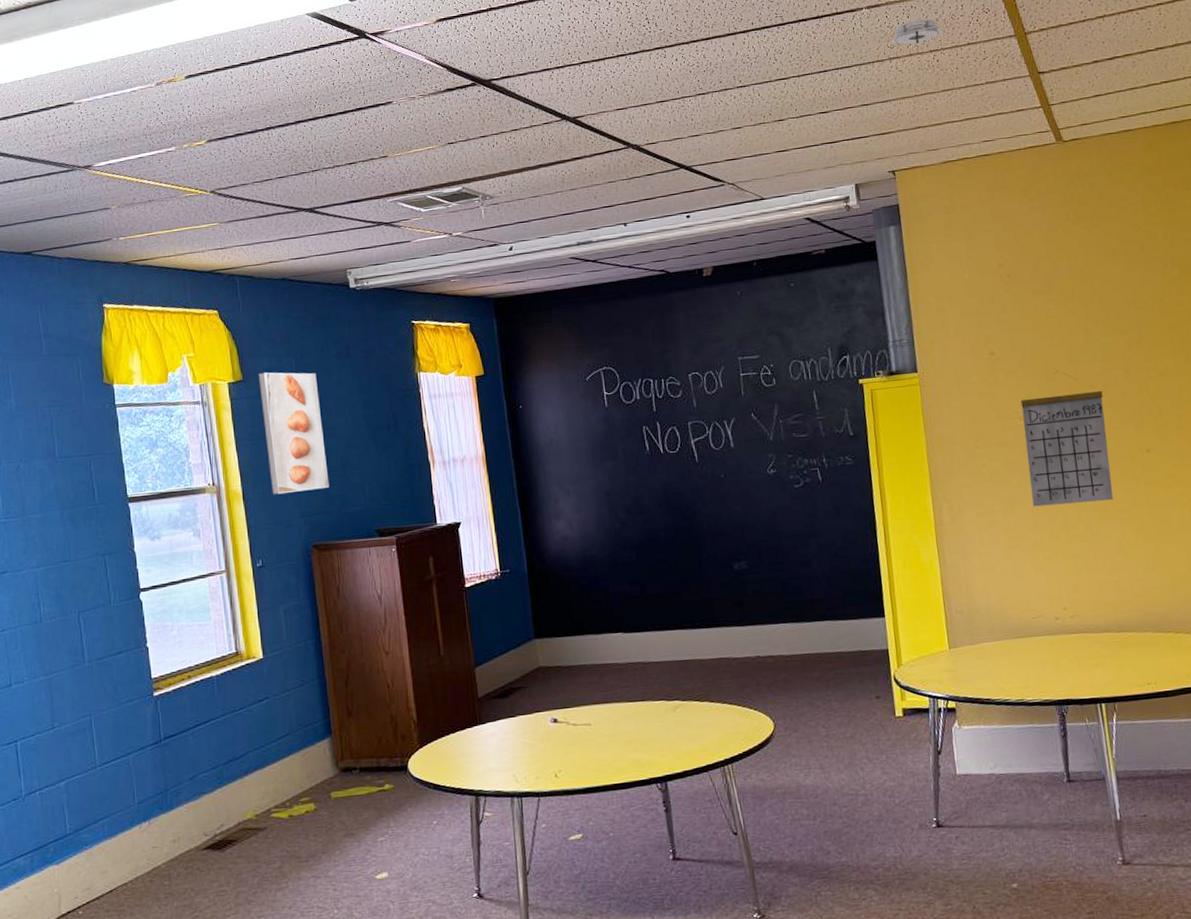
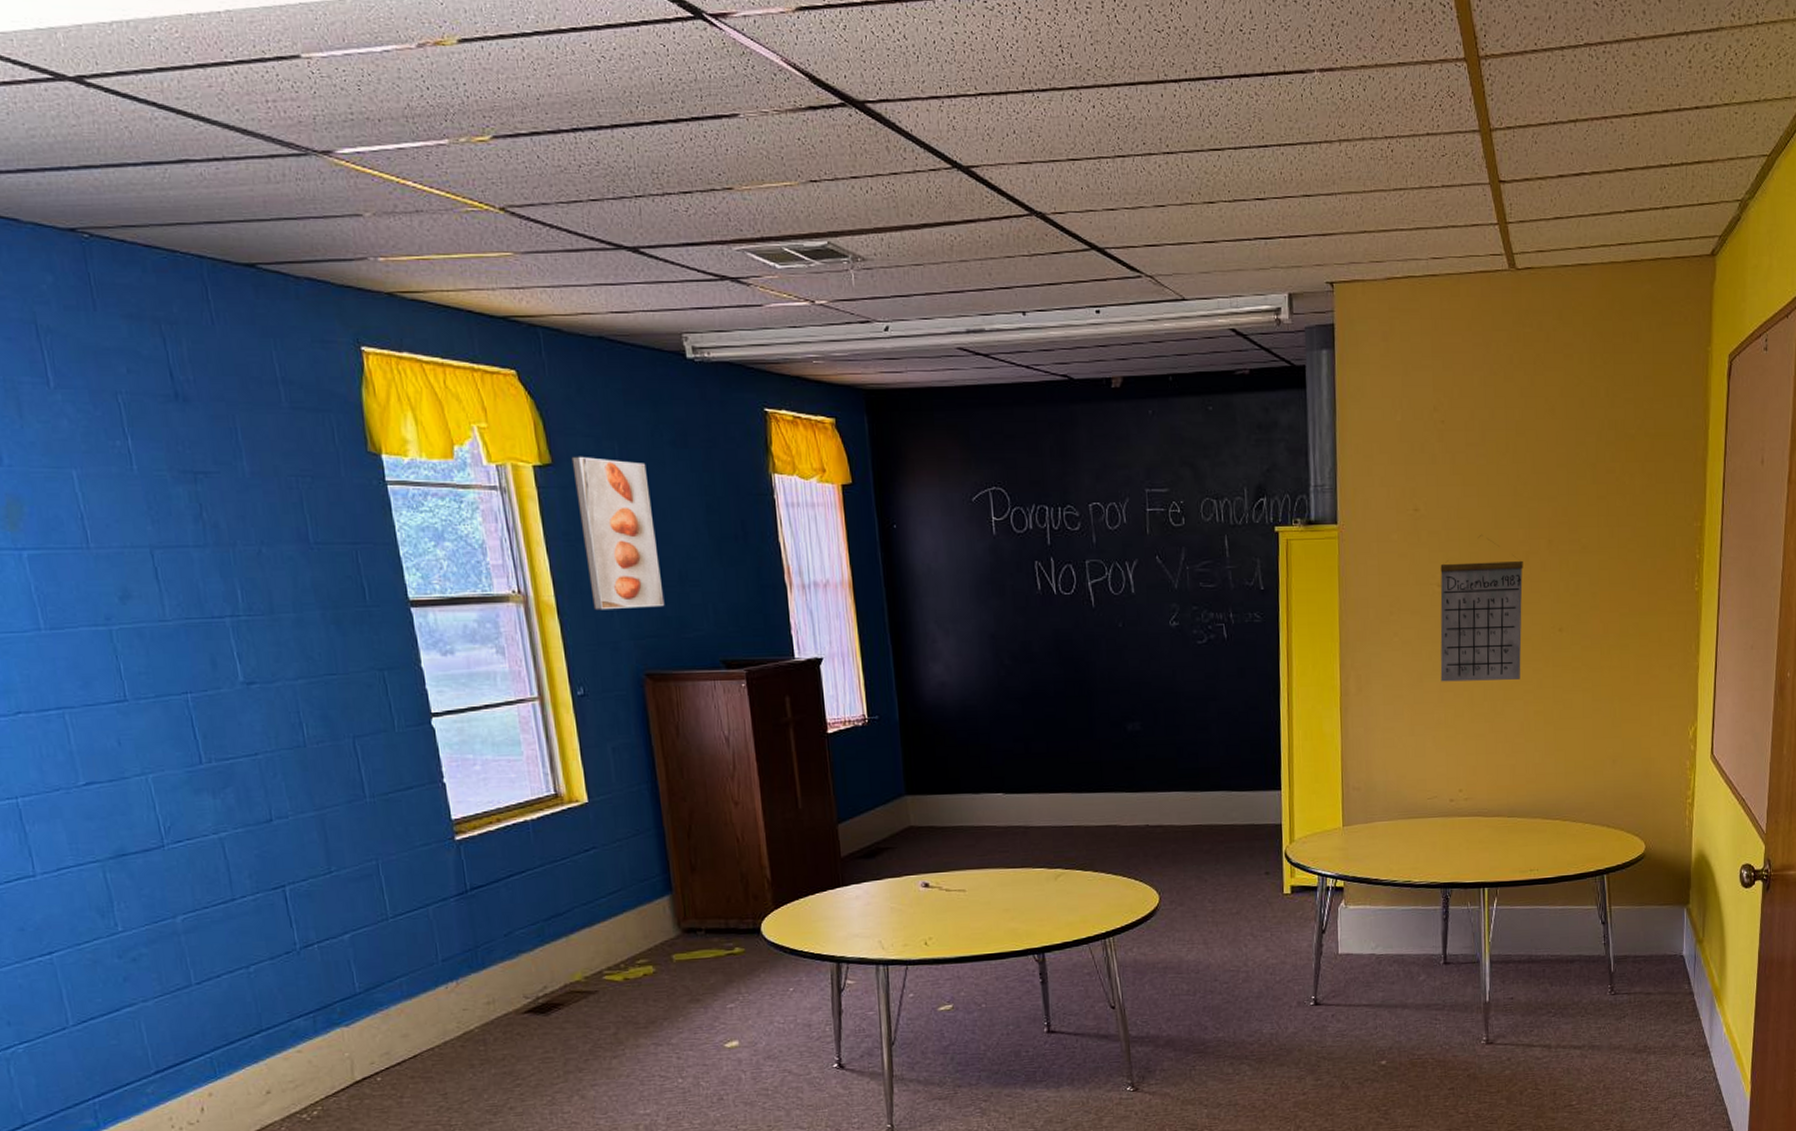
smoke detector: present [890,18,942,49] -> none [1341,94,1401,128]

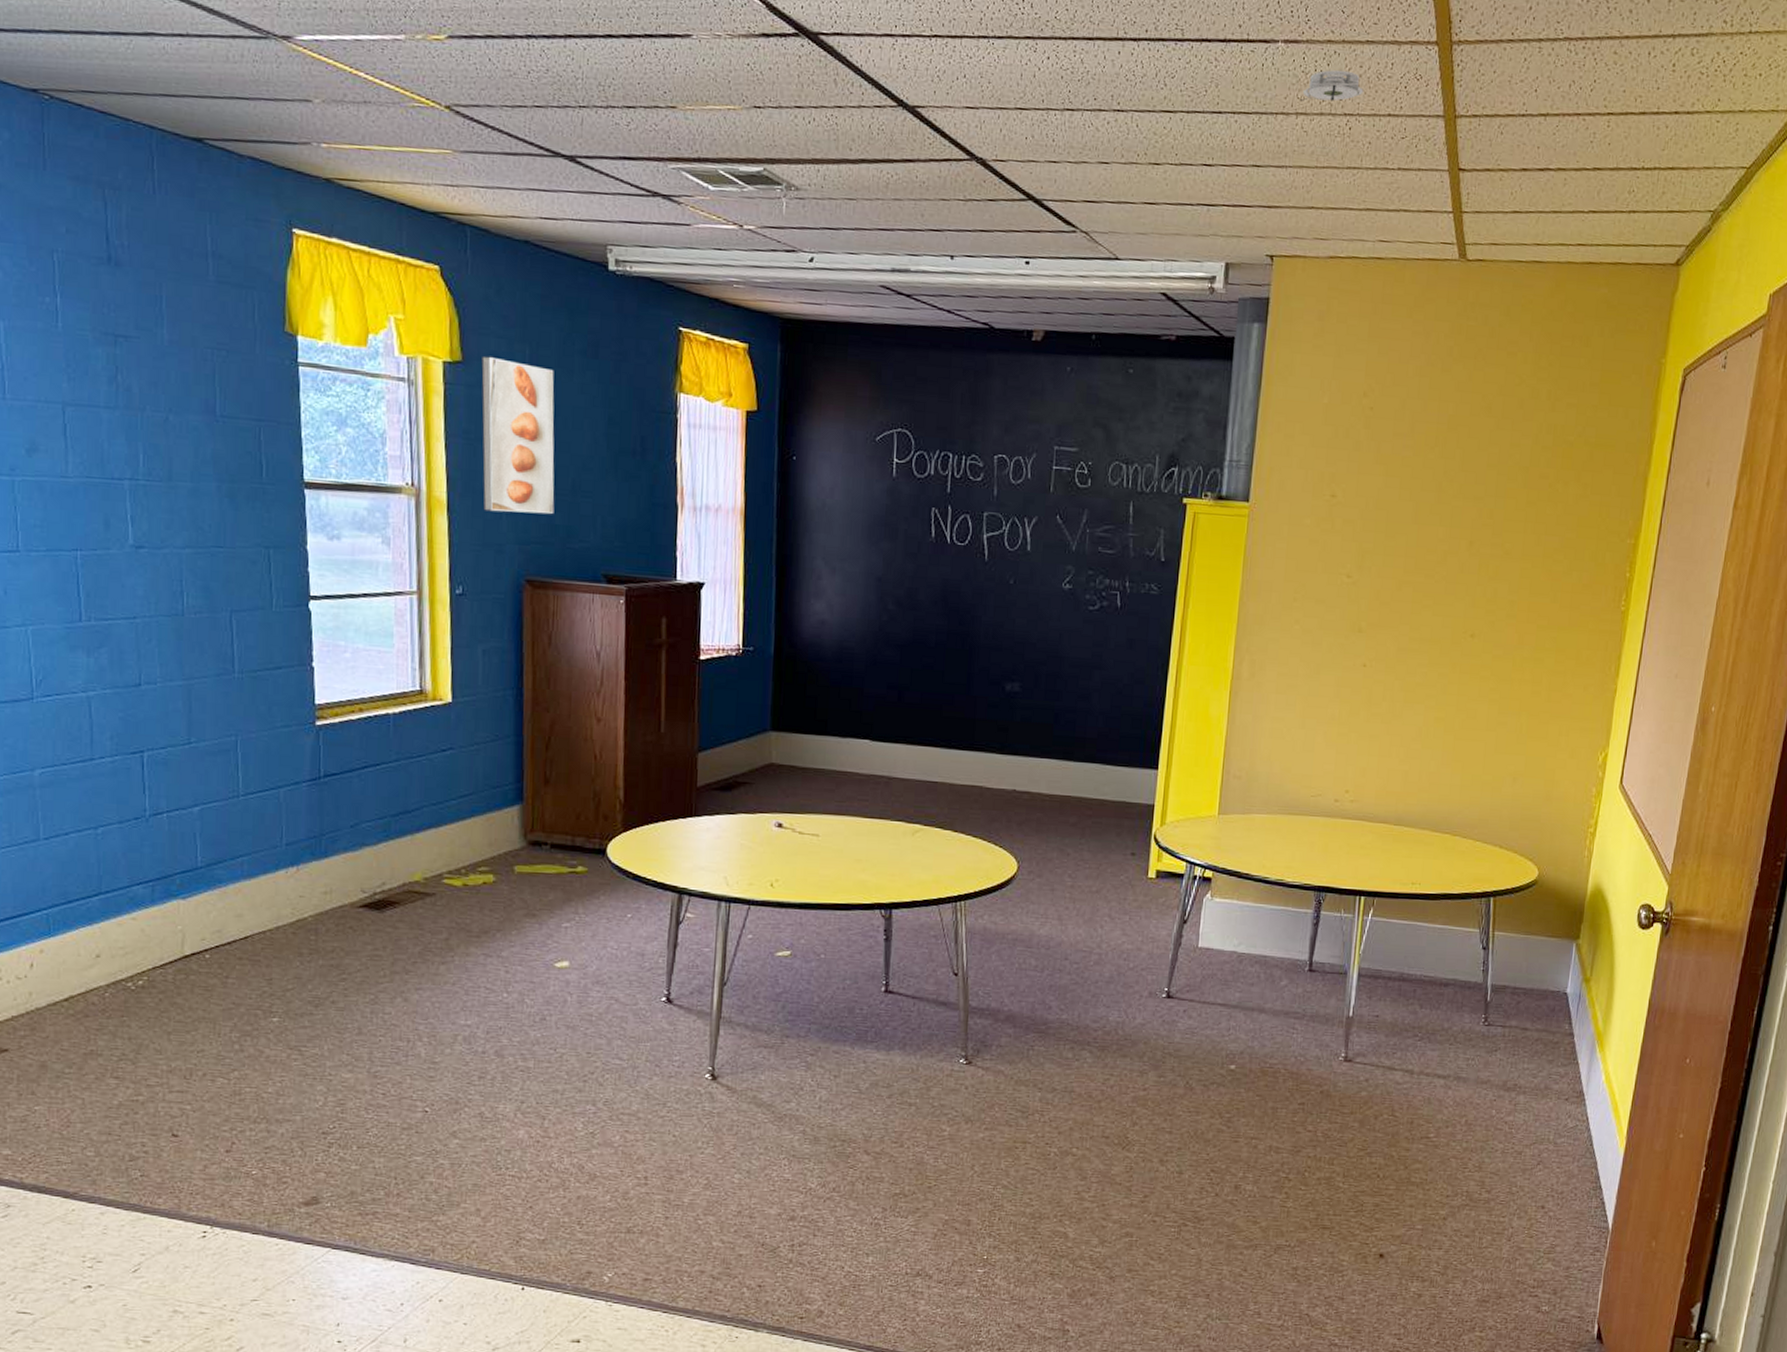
smoke detector: none [1341,94,1401,128] -> present [1300,70,1364,101]
calendar: present [1440,534,1523,682] -> none [1339,528,1440,682]

